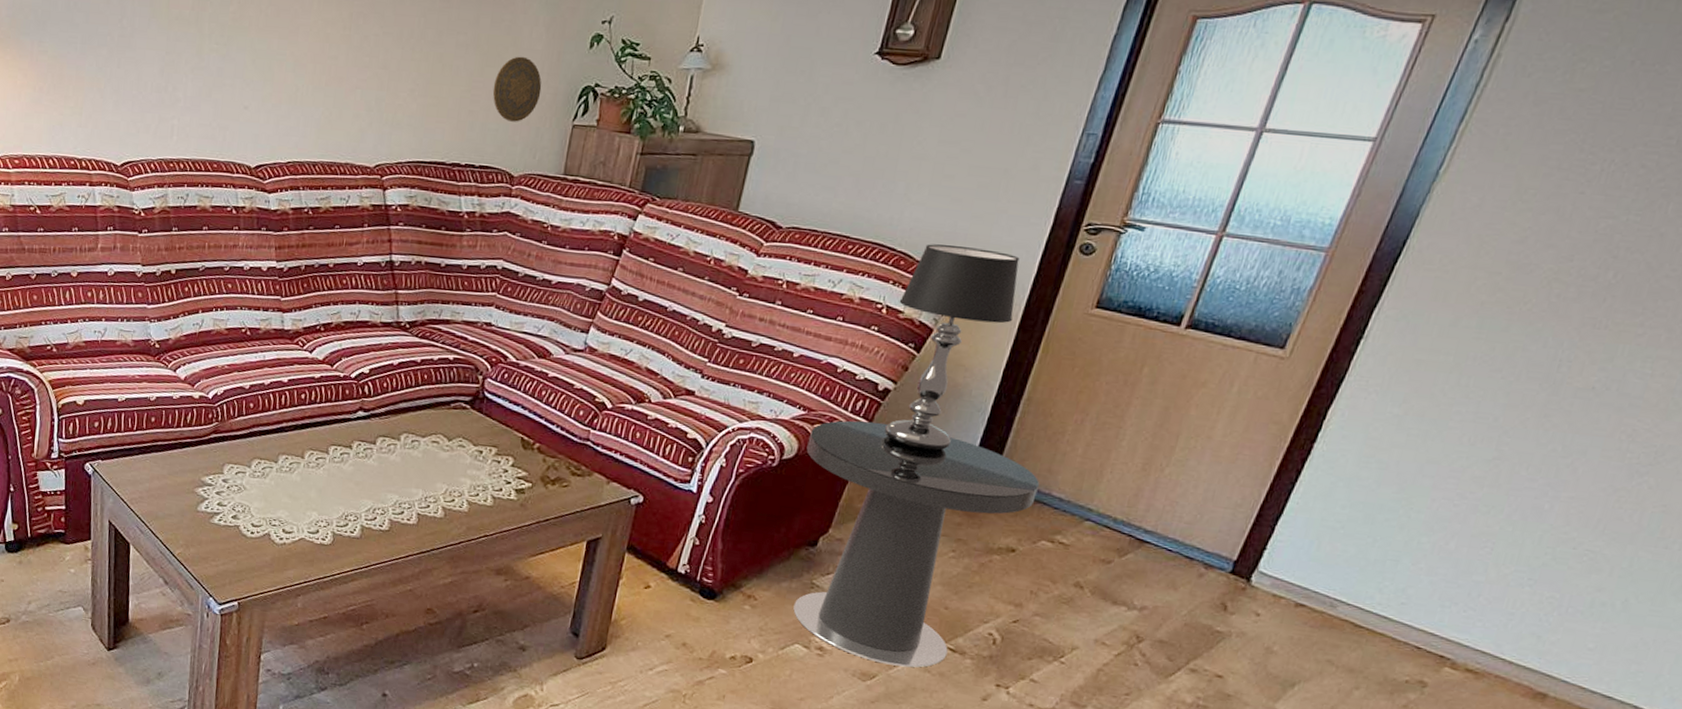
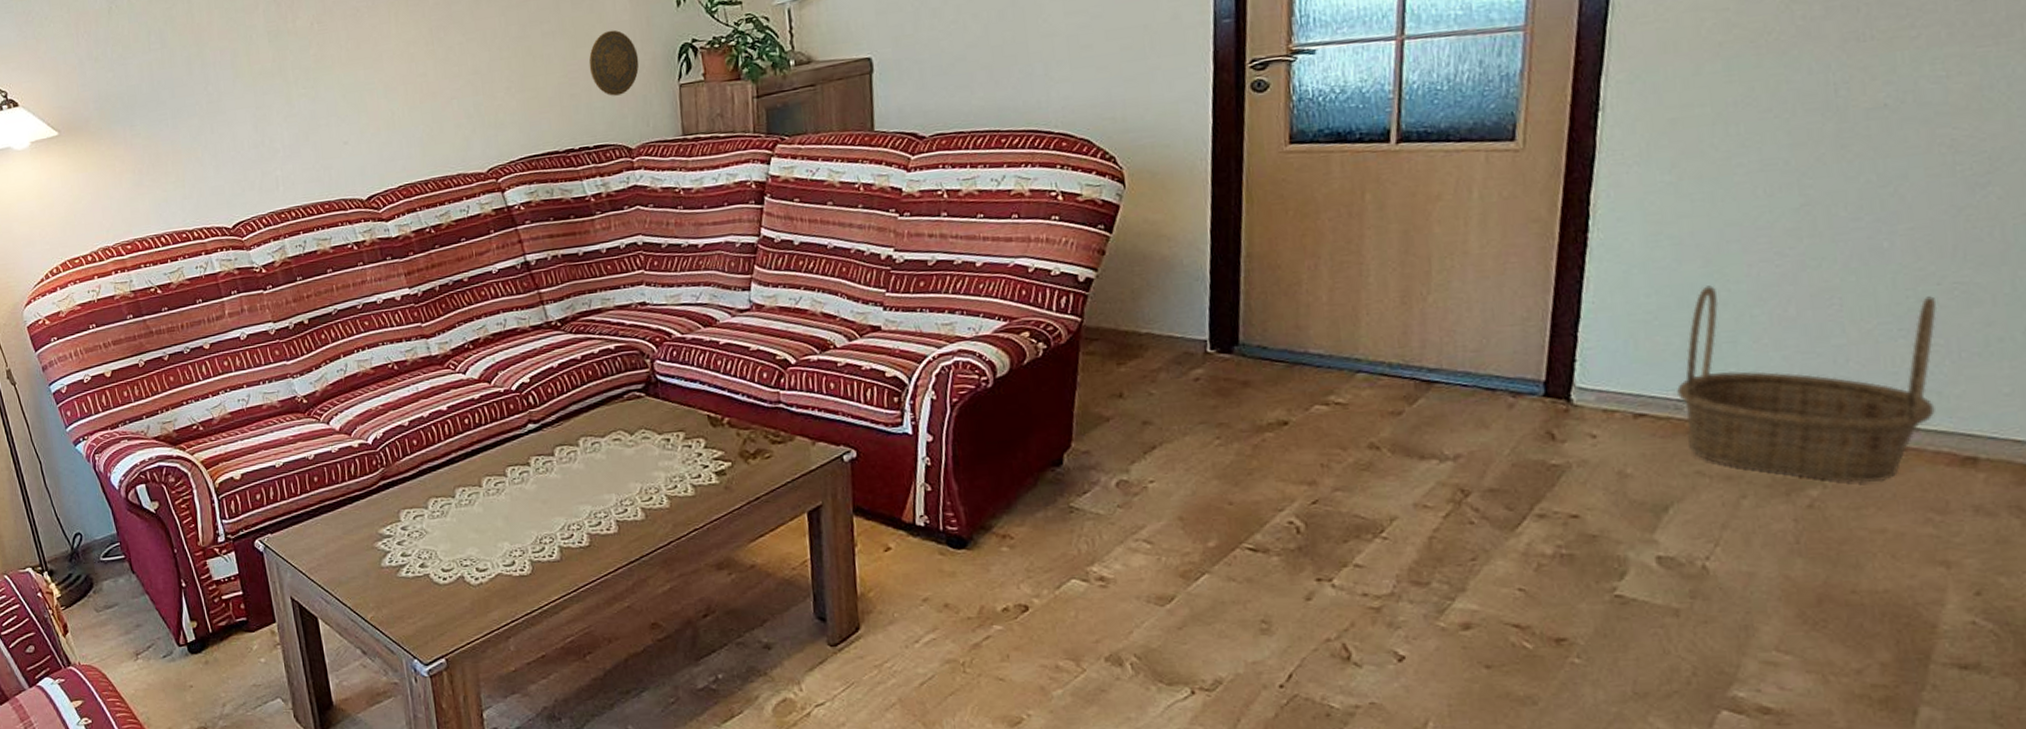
side table: present [793,420,1040,668] -> none [1018,314,1292,582]
table lamp: present [884,244,1020,452] -> none [1073,109,1202,336]
basket: none [1329,509,1567,699] -> present [1677,285,1938,483]

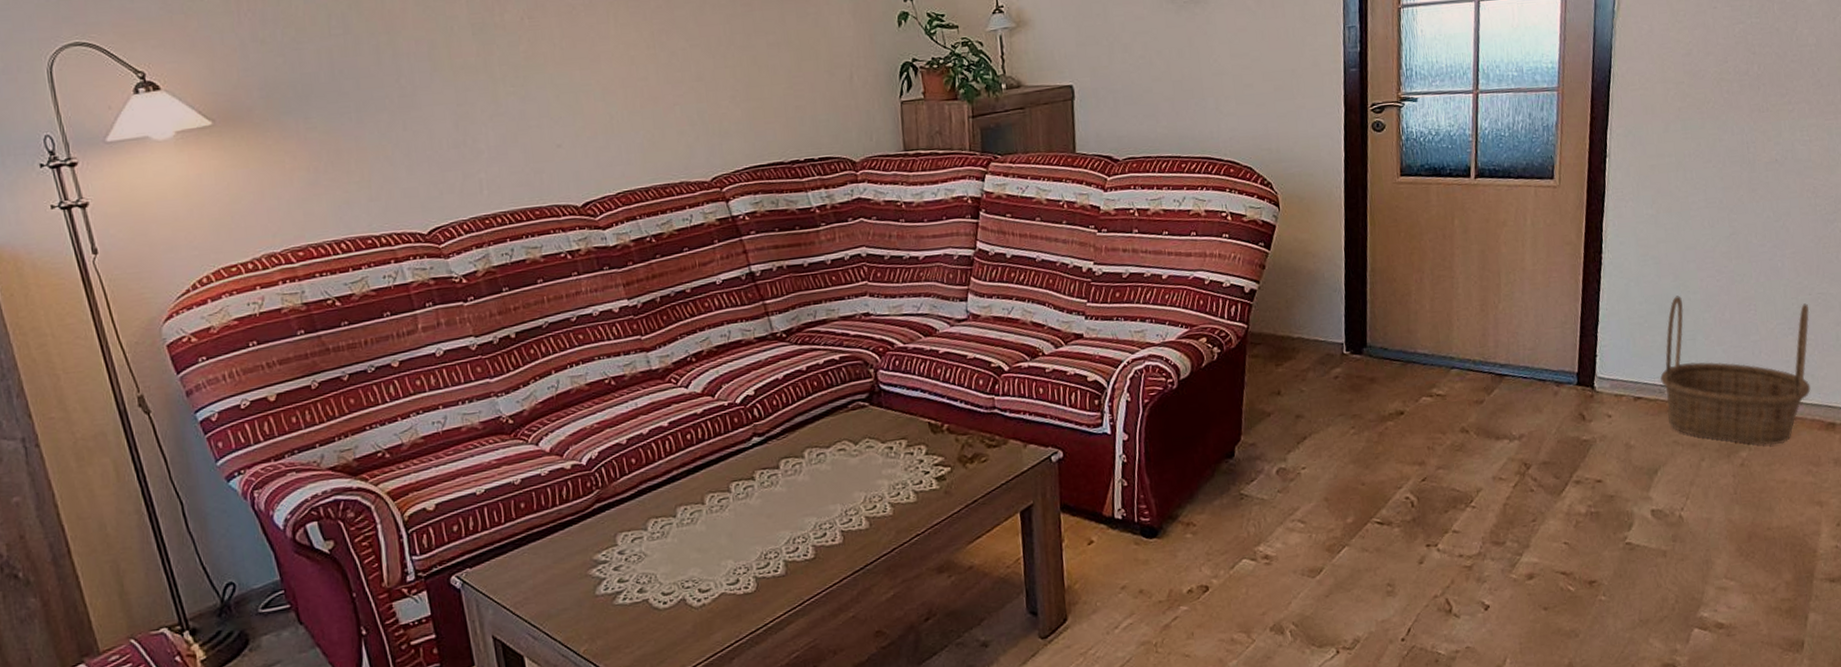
decorative plate: present [588,30,639,96] -> none [813,45,863,110]

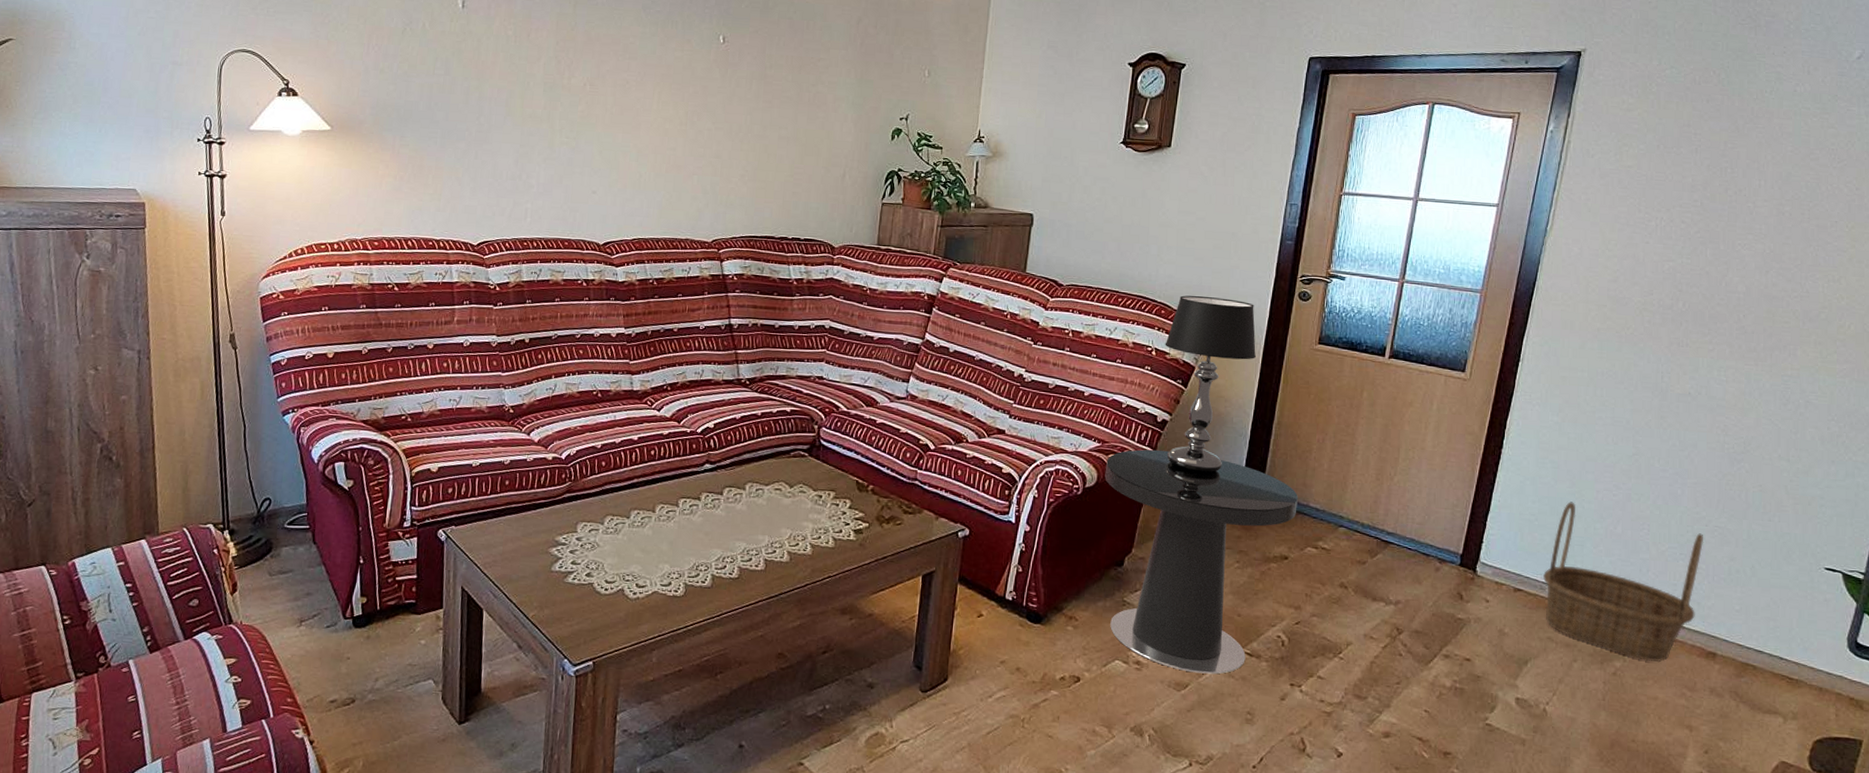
side table: none [1198,321,1405,556] -> present [1105,449,1298,674]
table lamp: none [1239,143,1338,341] -> present [1165,295,1256,473]

